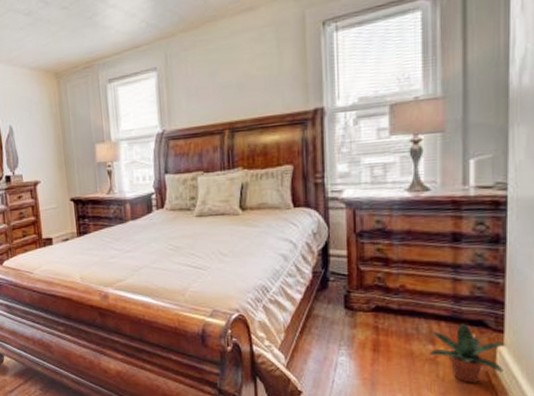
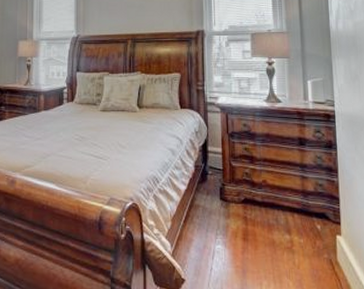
potted plant: present [430,323,507,383] -> none [287,215,344,270]

